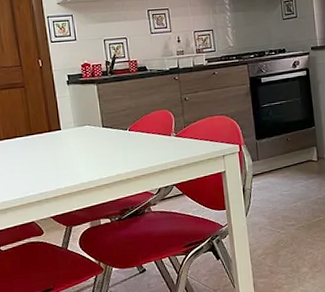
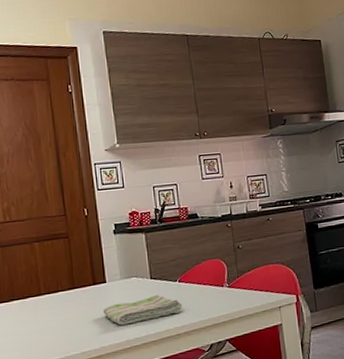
dish towel: none [59,142,133,170] -> present [103,295,183,326]

